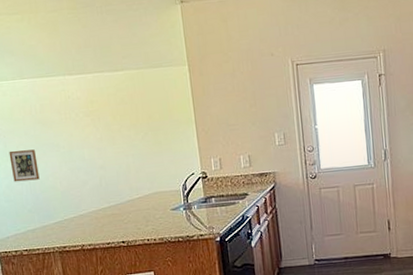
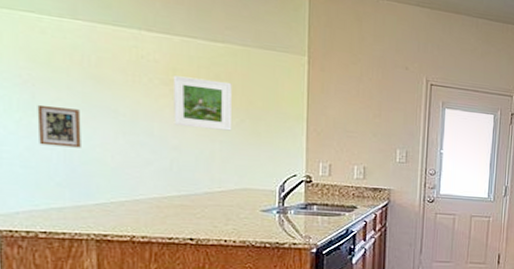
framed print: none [91,103,140,149] -> present [172,75,233,131]

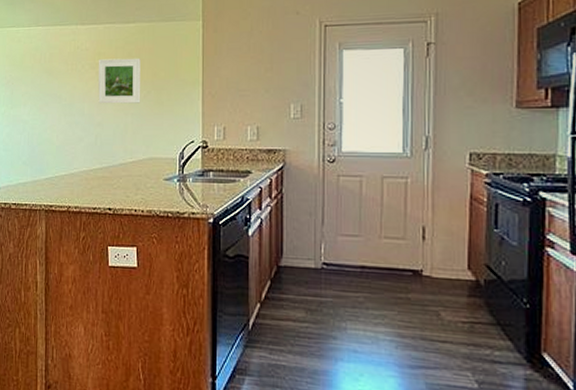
picture frame: present [37,104,81,148] -> none [14,98,39,131]

